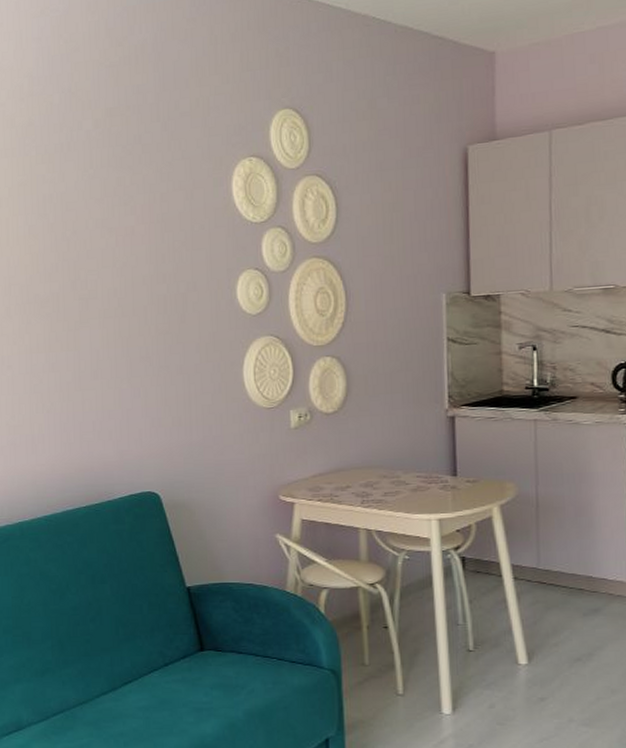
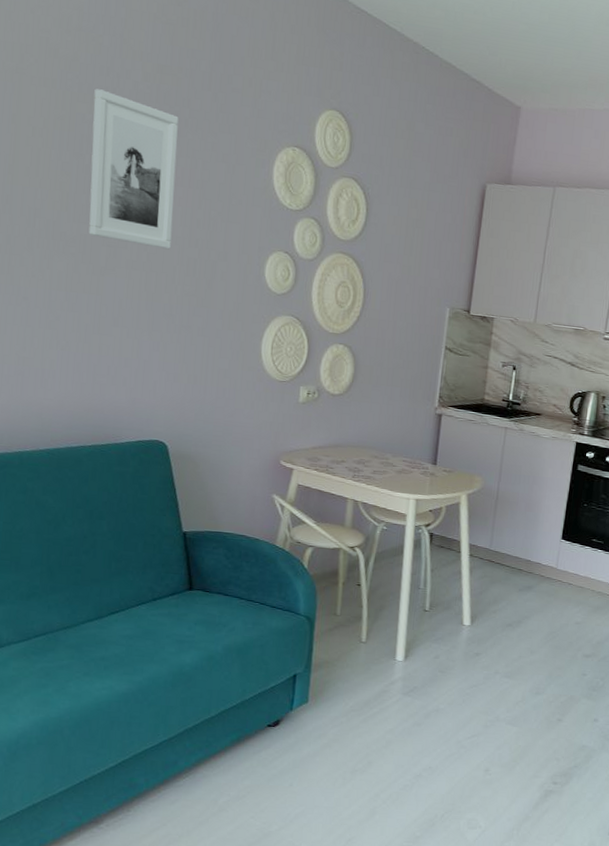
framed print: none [51,146,139,293] -> present [88,89,179,250]

